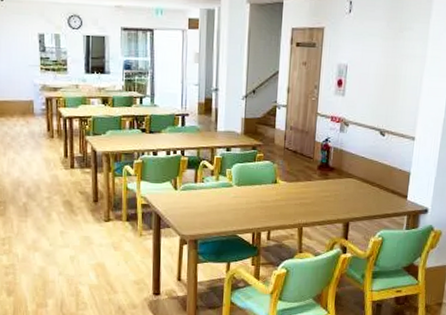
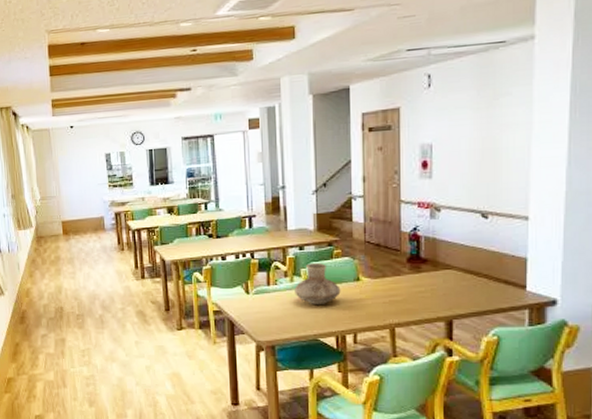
vase: none [219,164,260,203] -> present [294,263,341,304]

